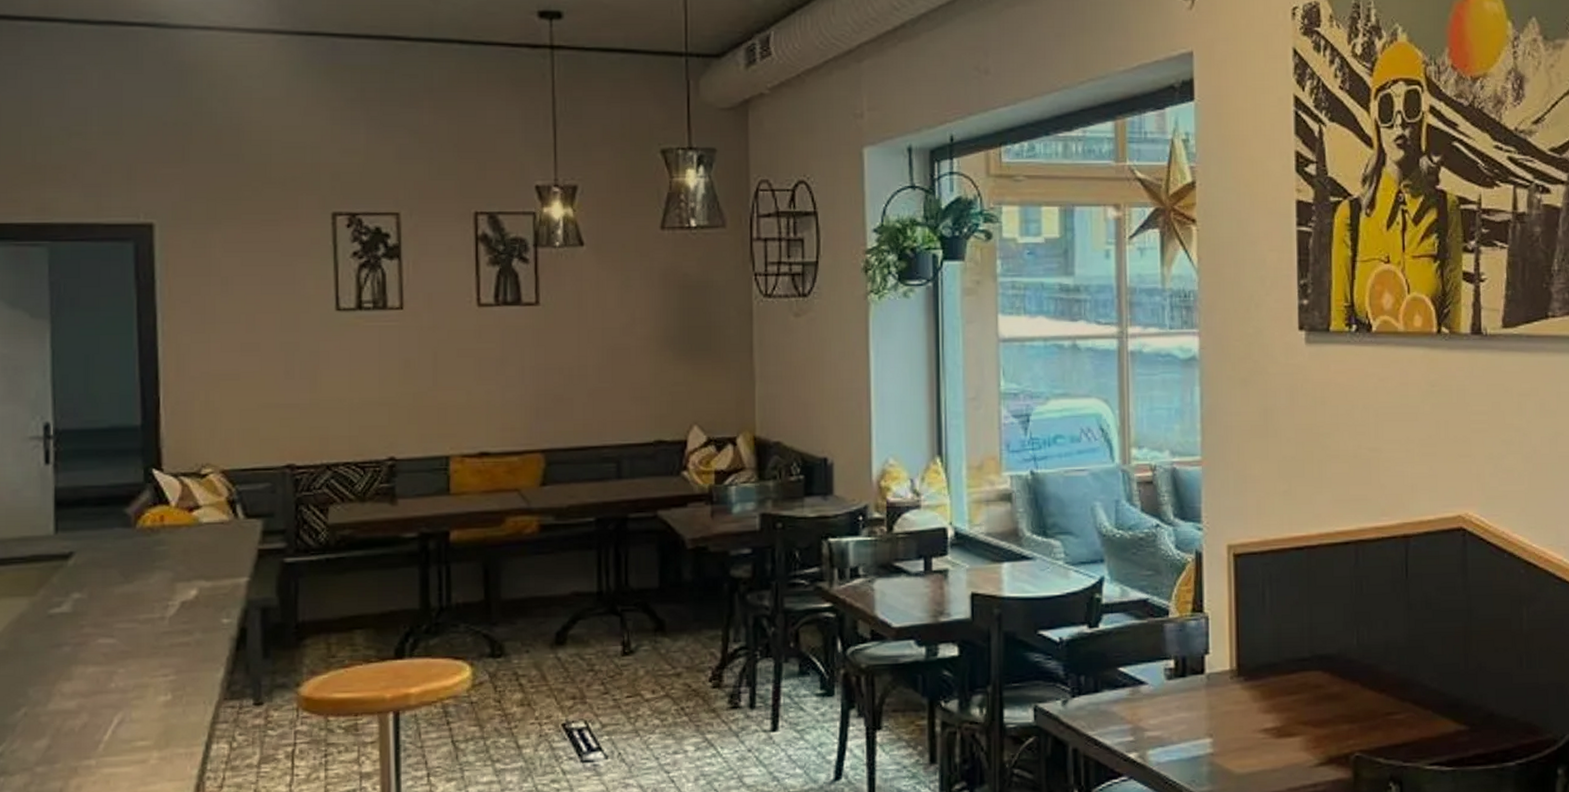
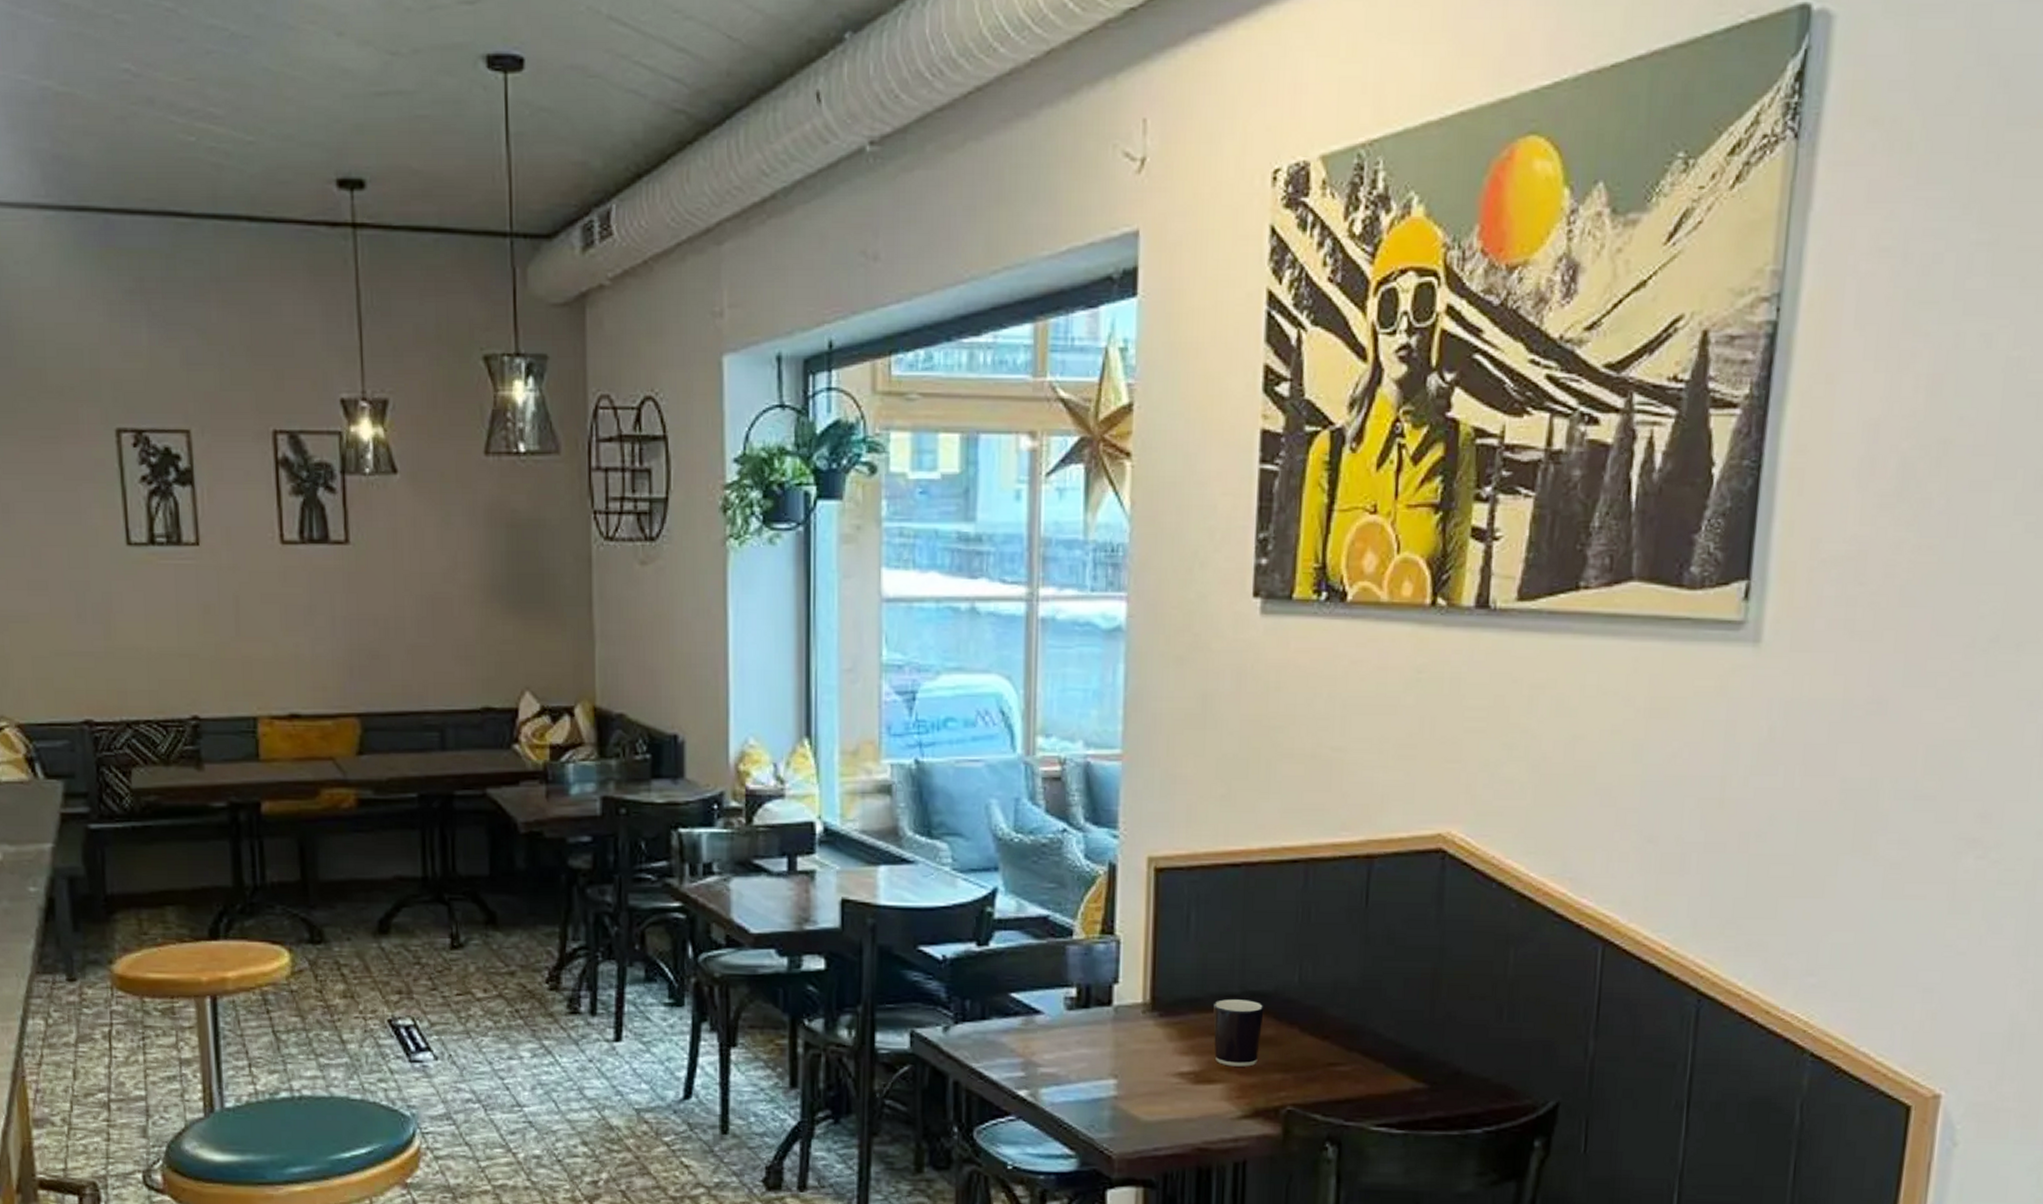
mug: none [1288,662,1331,721] -> present [1212,999,1264,1067]

